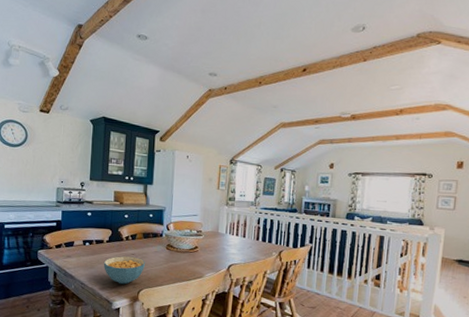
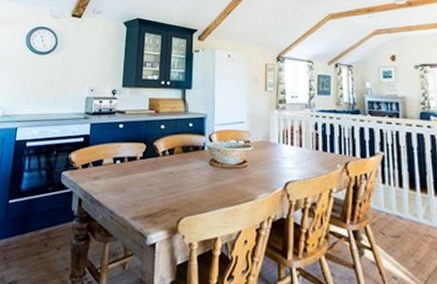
cereal bowl: present [103,256,146,285] -> none [136,176,186,212]

